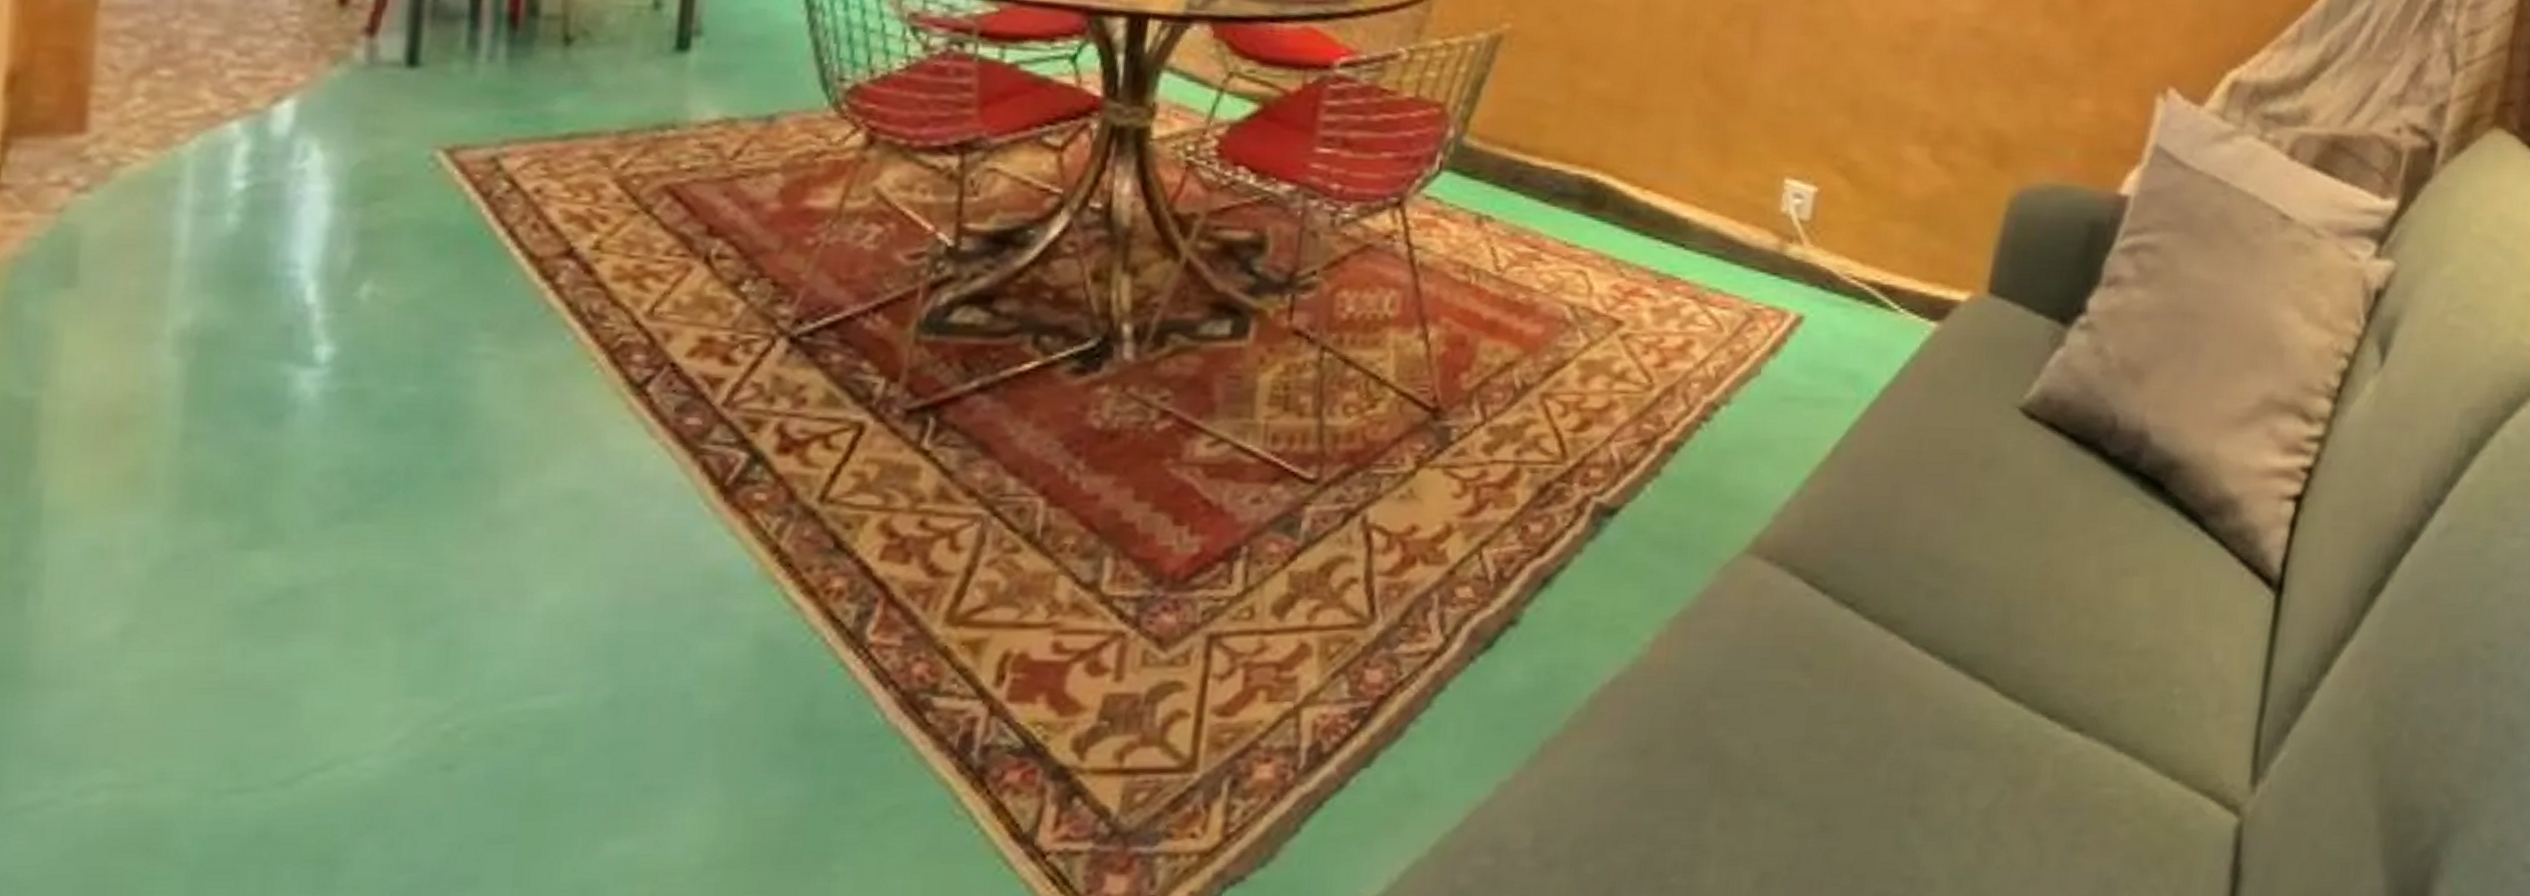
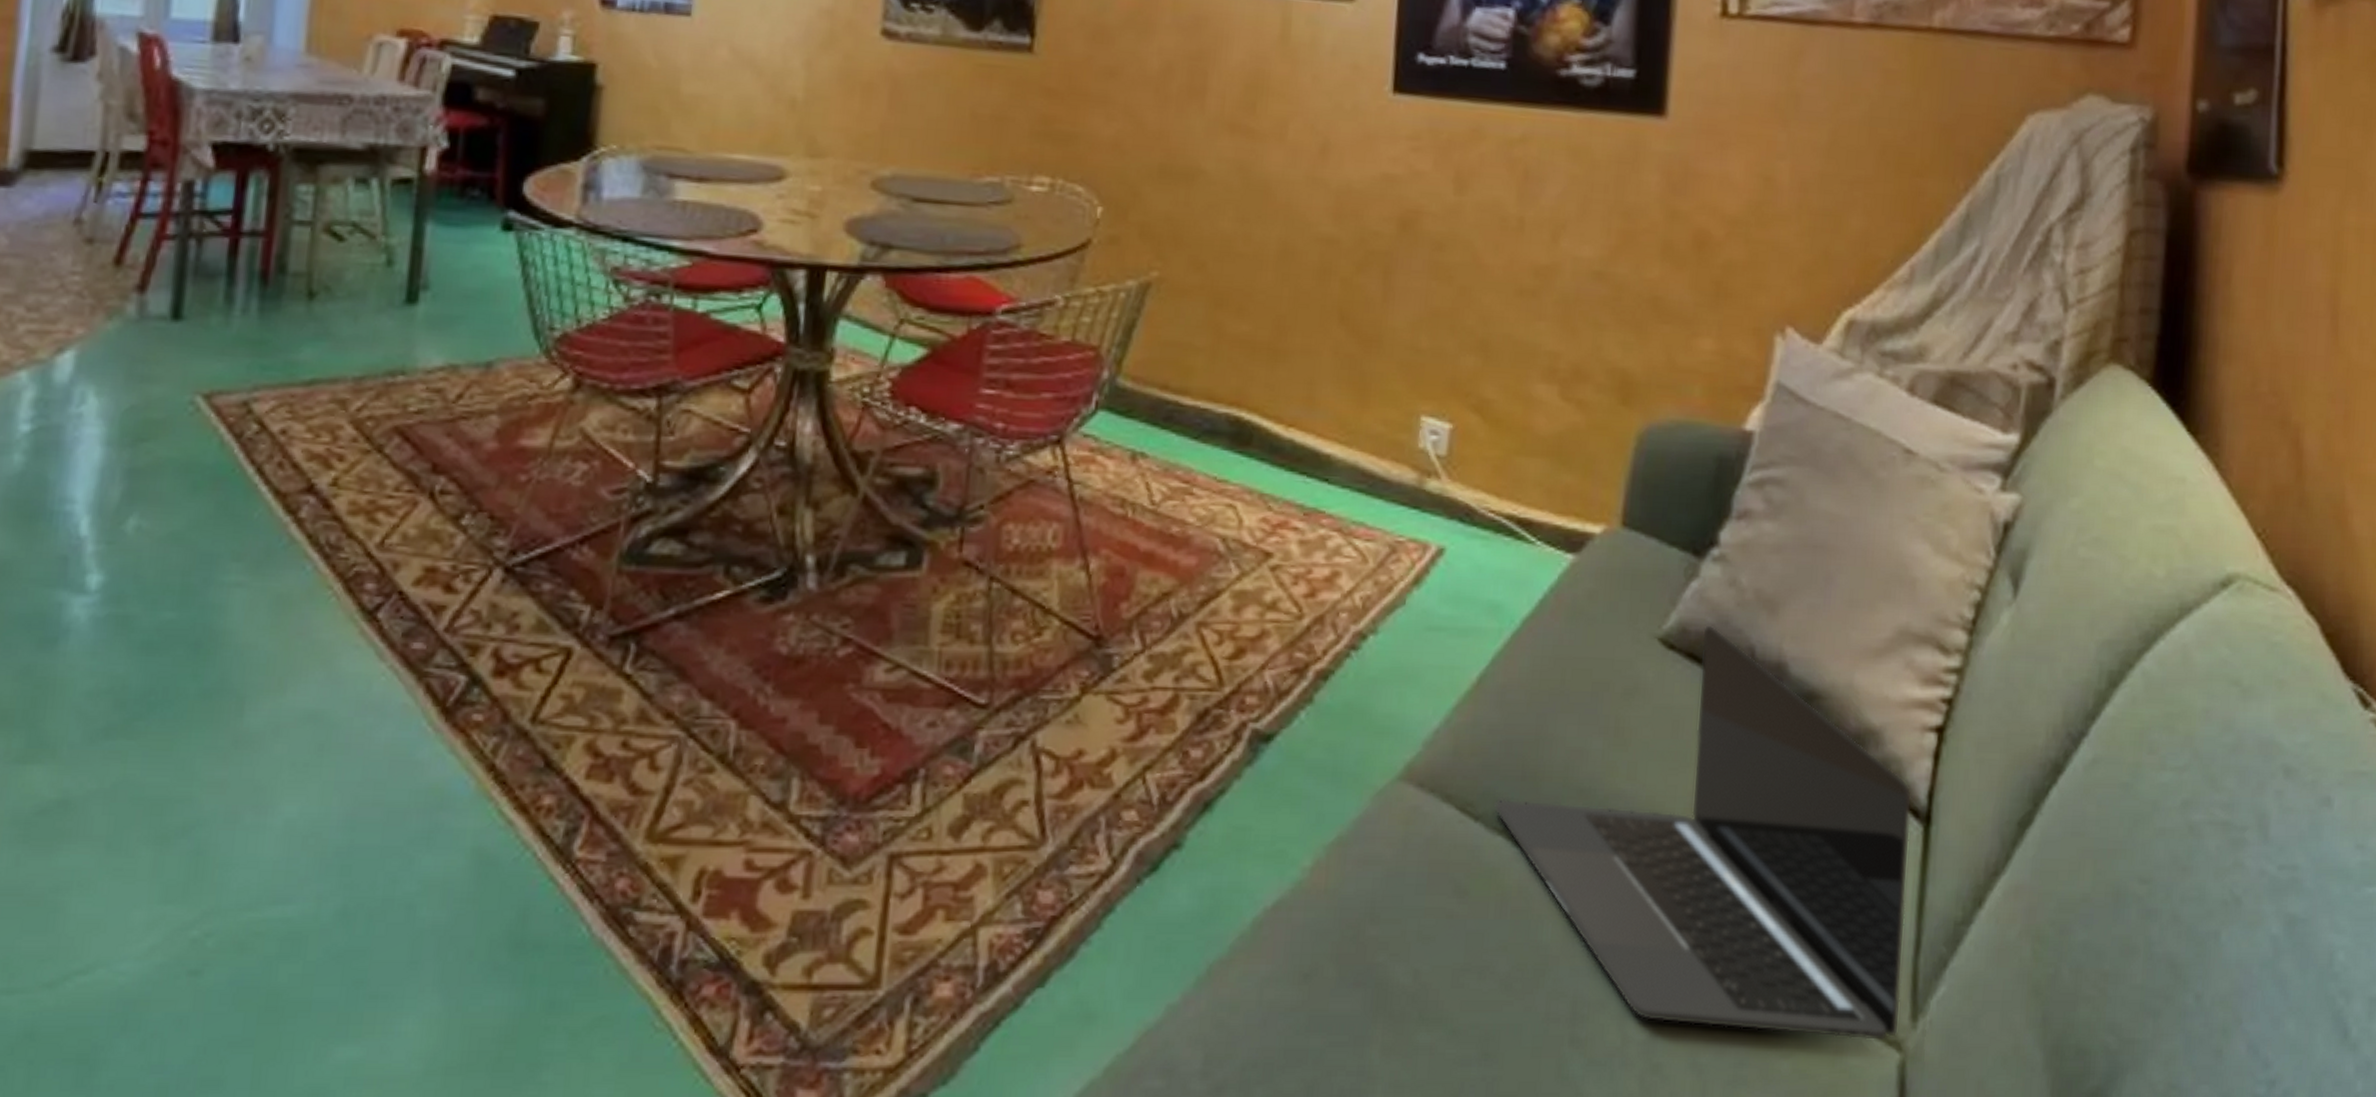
laptop: none [1842,394,2266,806] -> present [1493,625,1912,1041]

